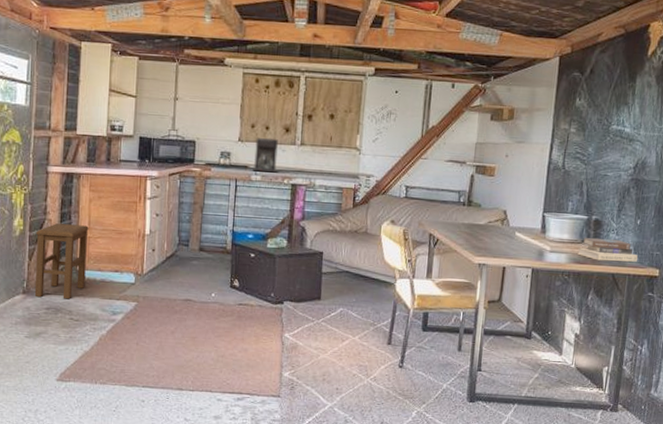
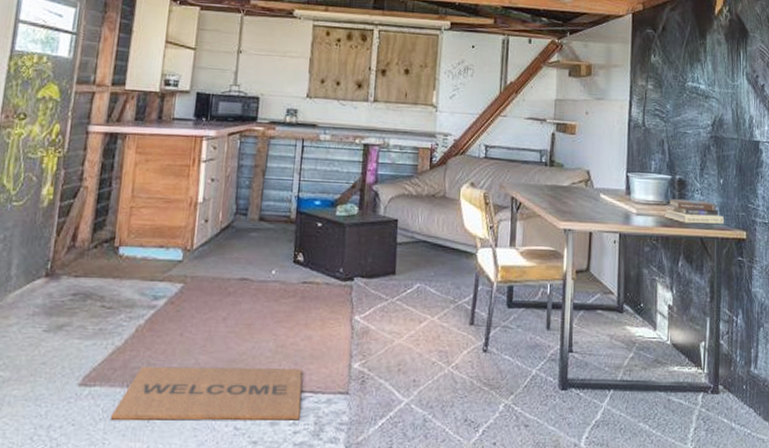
stool: present [34,223,89,300] -> none [59,191,132,283]
doormat: none [84,368,240,416] -> present [110,366,302,421]
coffee maker: present [252,137,278,173] -> none [321,93,350,132]

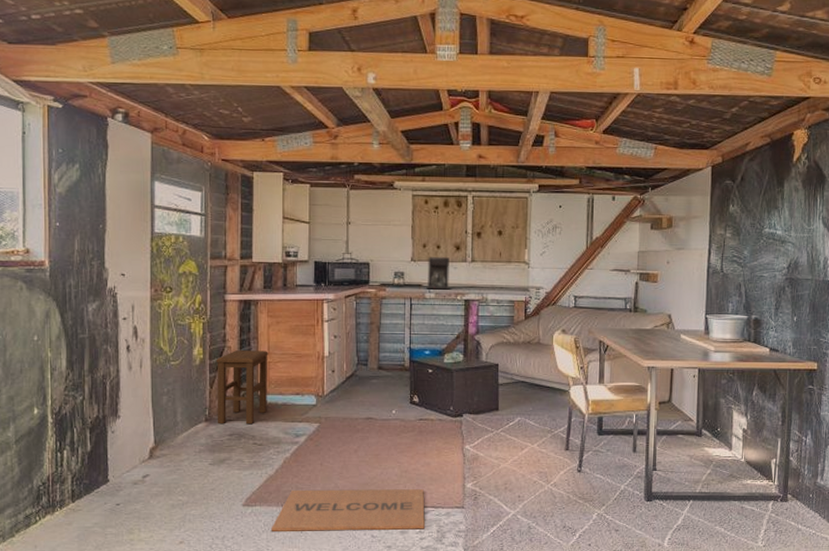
stool: none [59,191,132,283] -> present [216,350,268,425]
coffee maker: none [321,93,350,132] -> present [426,256,450,290]
books: present [664,198,724,224] -> none [740,336,796,358]

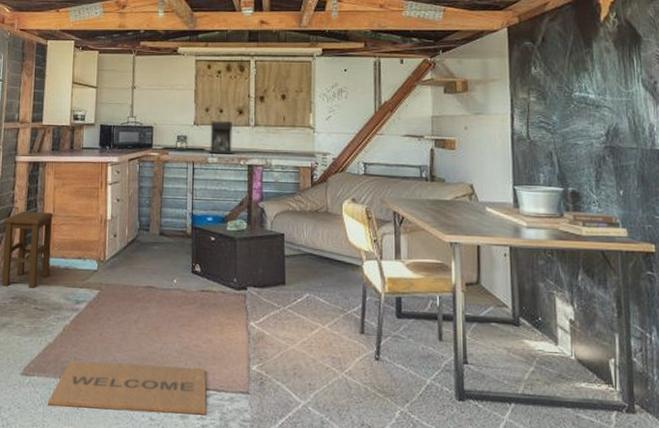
books: none [740,336,796,358] -> present [558,210,627,237]

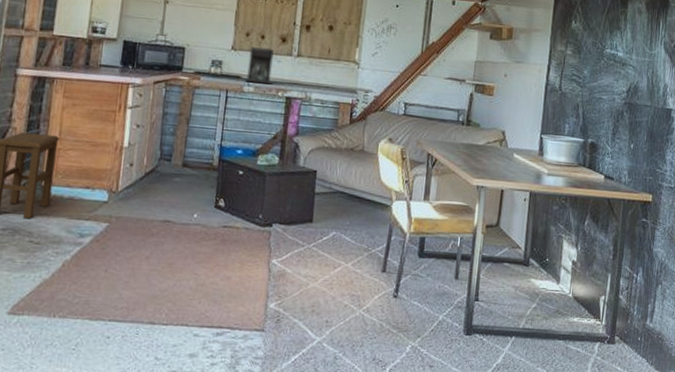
doormat: present [47,361,207,415] -> none [37,299,221,354]
books: present [558,210,627,237] -> none [574,160,632,187]

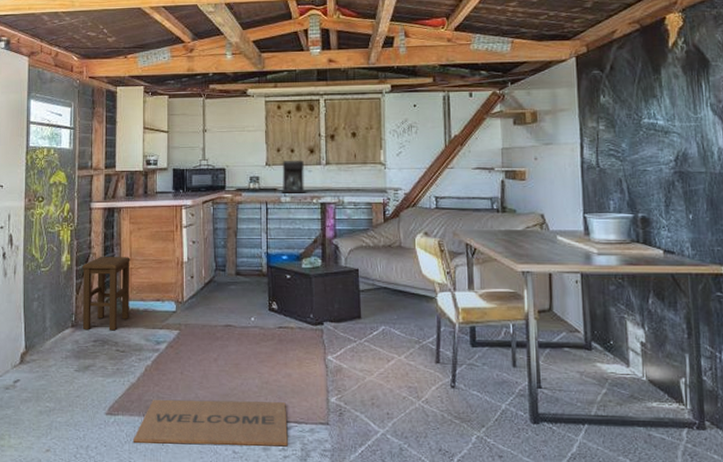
doormat: none [37,299,221,354] -> present [133,399,288,447]

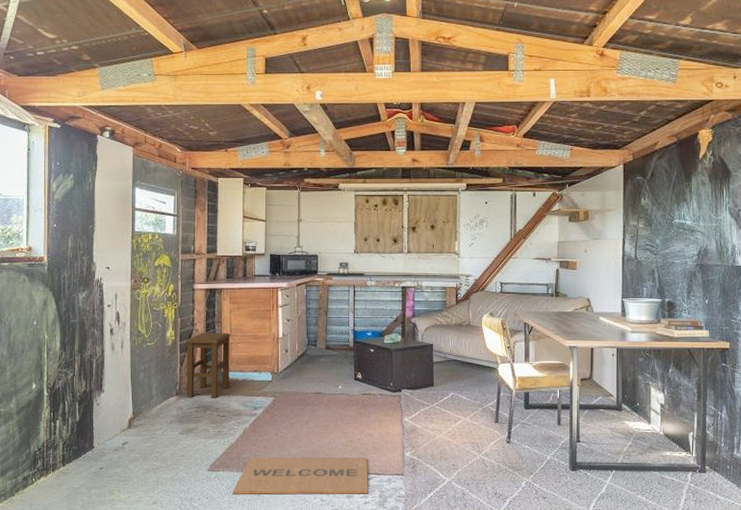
coffee maker: present [281,160,306,193] -> none [368,248,389,278]
books: none [628,236,697,261] -> present [656,317,709,338]

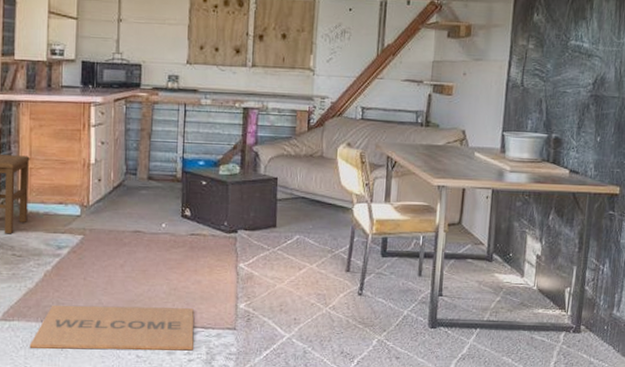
books: present [656,317,709,338] -> none [538,155,598,180]

